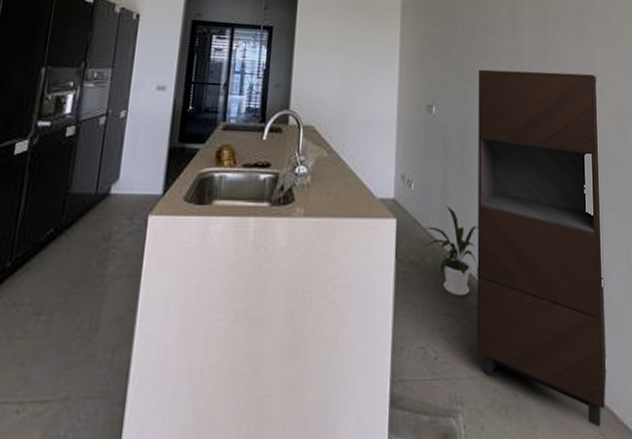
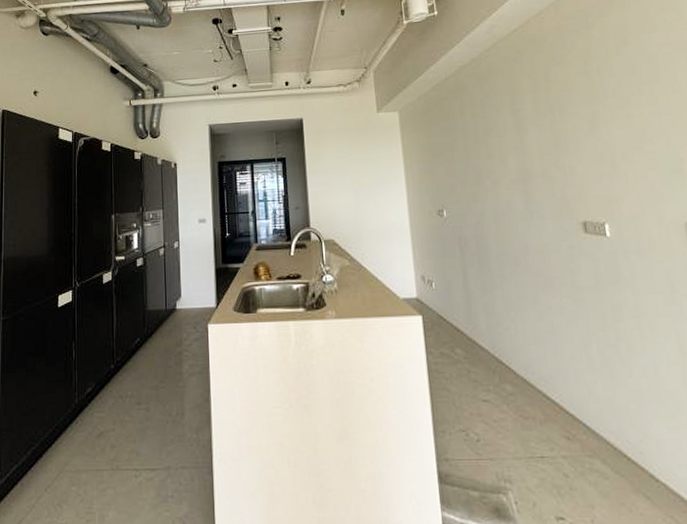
house plant: present [425,207,479,296] -> none [451,302,512,384]
storage cabinet: present [476,69,607,427] -> none [486,160,670,509]

